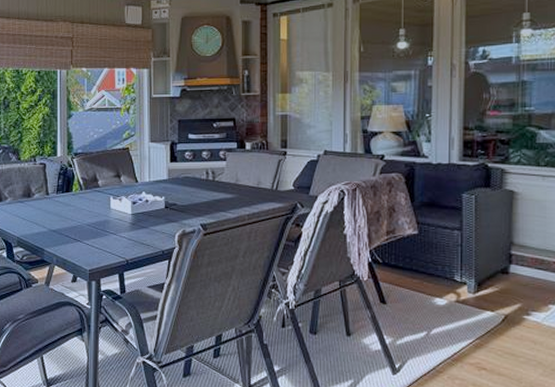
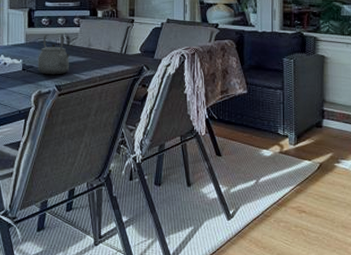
tea kettle: none [181,168,216,213] -> present [38,34,70,75]

